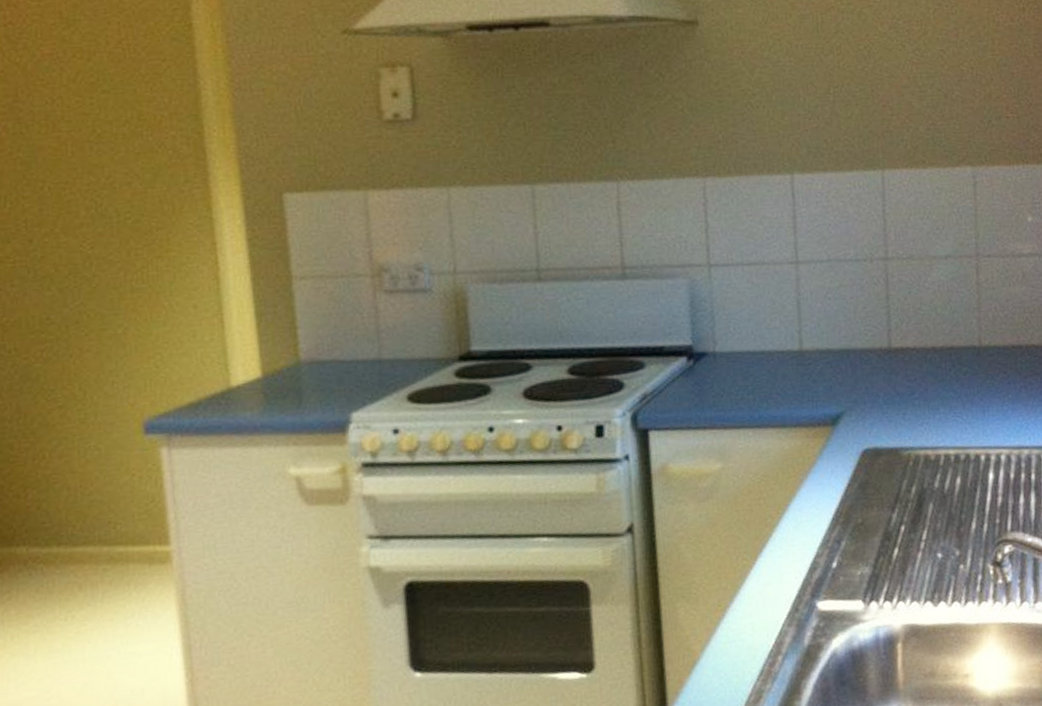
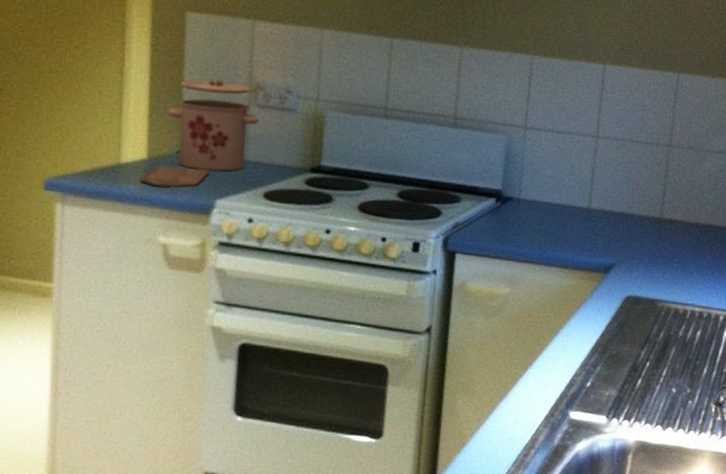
cutting board: none [257,378,339,408] -> present [140,166,210,188]
cooking pot: none [278,266,388,380] -> present [168,77,259,172]

